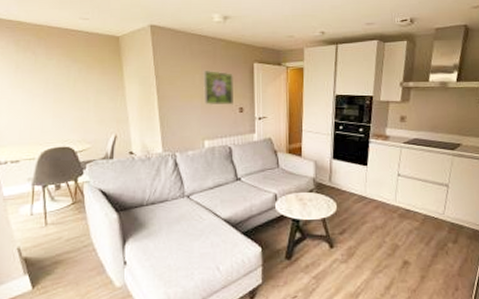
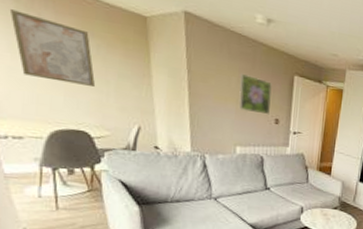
wall art: none [11,52,78,106] -> present [9,9,96,87]

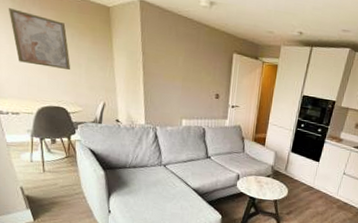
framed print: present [238,73,273,115] -> none [184,53,214,91]

